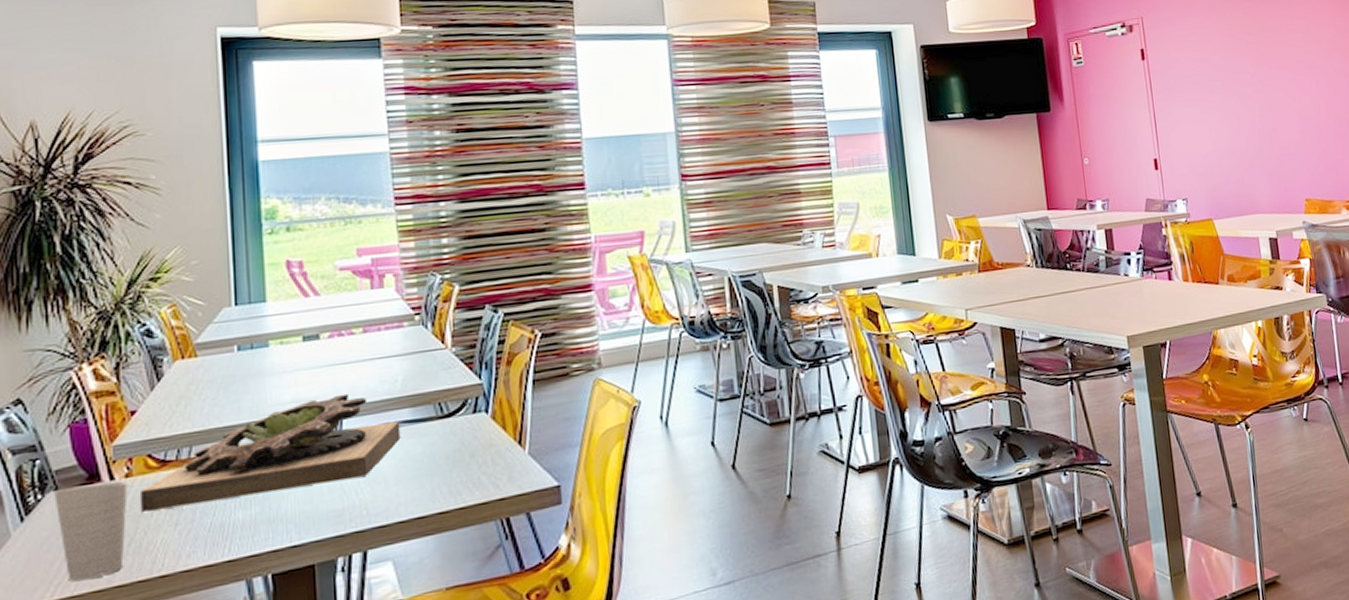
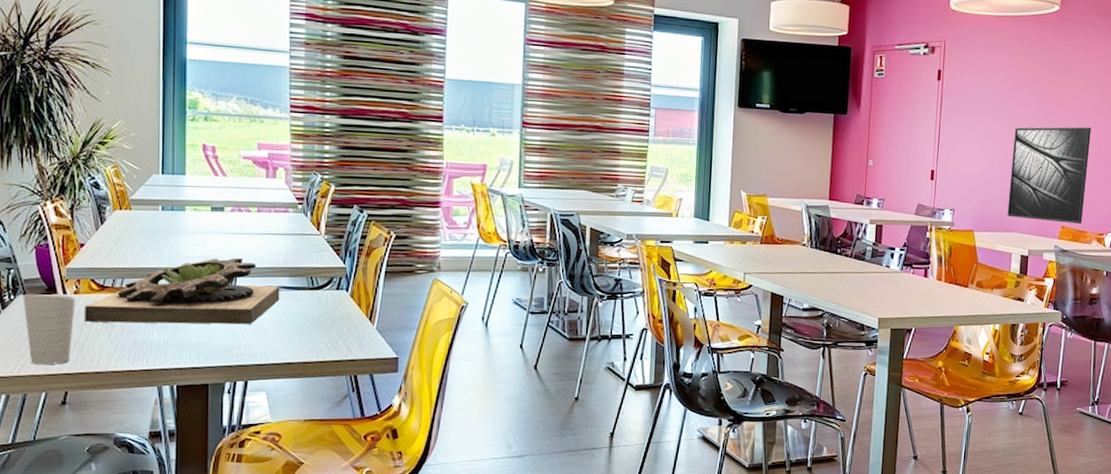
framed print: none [1234,87,1327,198] -> present [1007,127,1091,225]

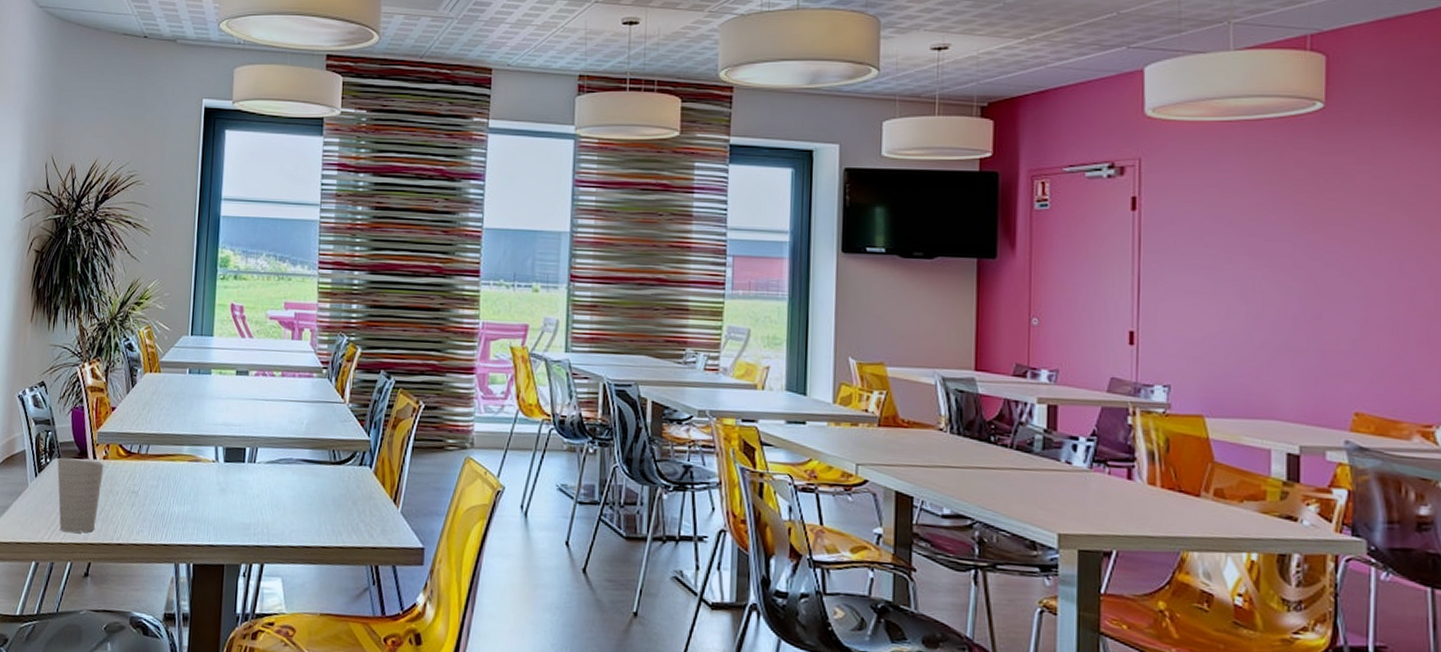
succulent planter: present [84,257,280,325] -> none [110,426,301,500]
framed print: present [1007,127,1091,225] -> none [1258,269,1395,411]

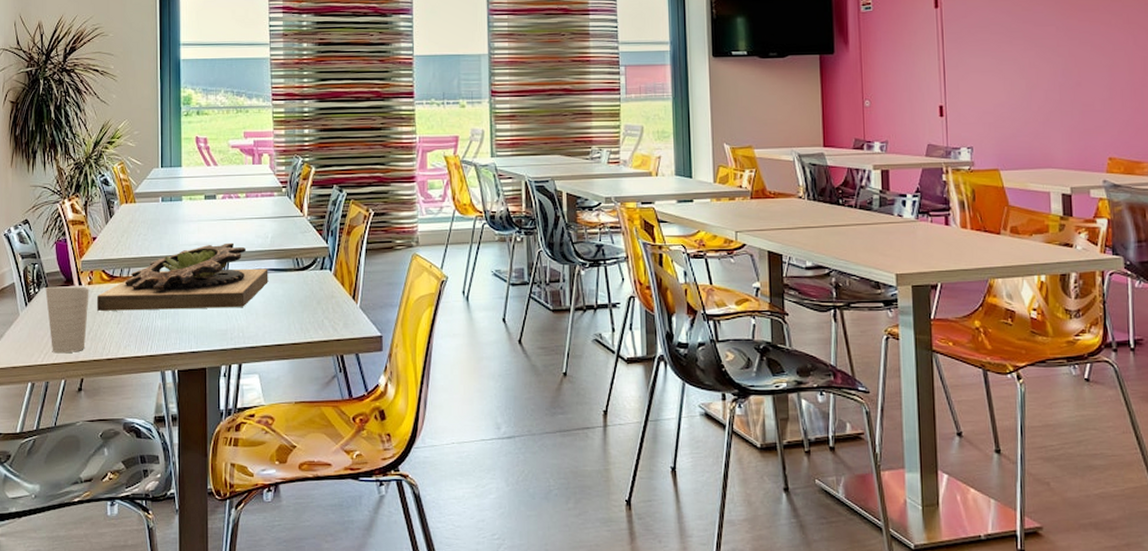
succulent planter: none [110,426,301,500] -> present [96,242,268,311]

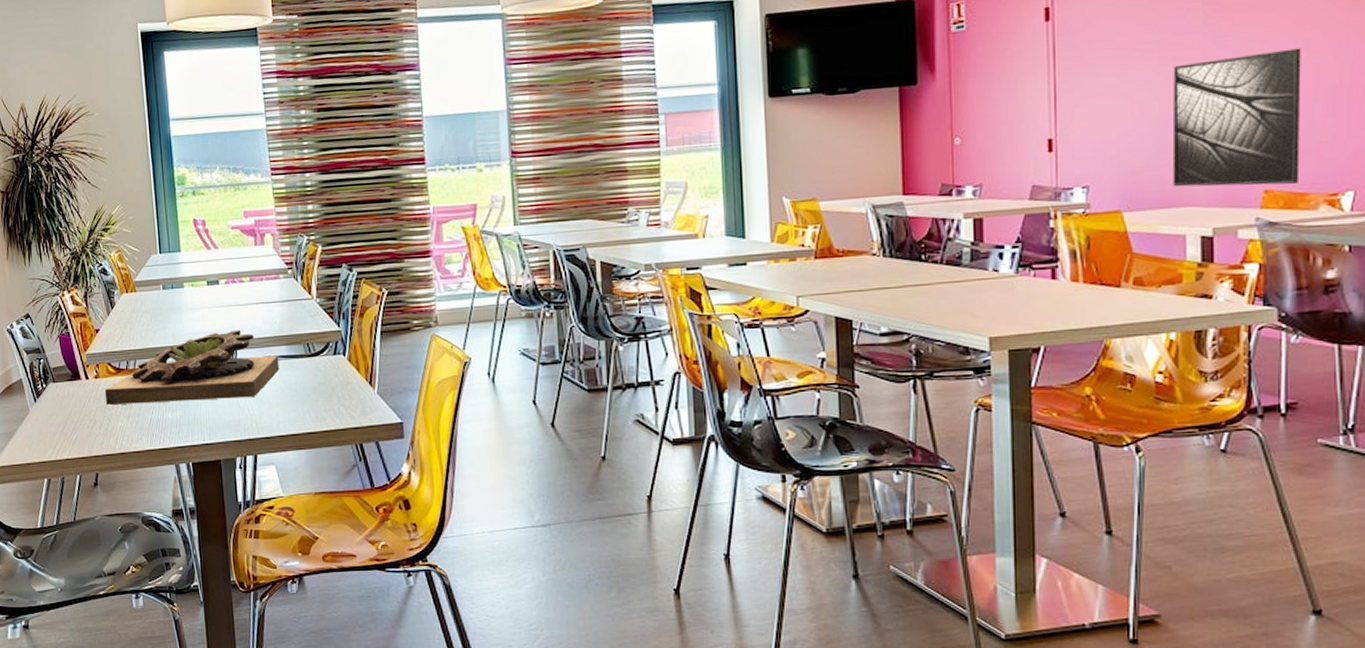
cup: present [45,286,89,354] -> none [53,380,98,449]
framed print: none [1035,43,1135,154] -> present [1172,48,1301,187]

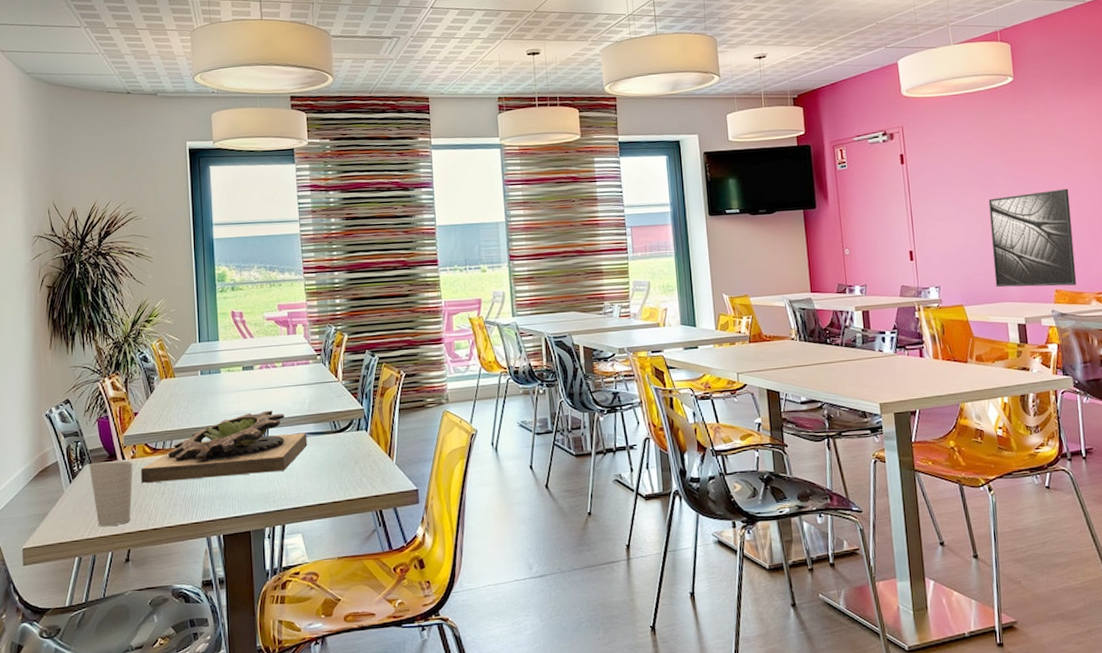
cup: none [53,380,98,449] -> present [89,460,133,527]

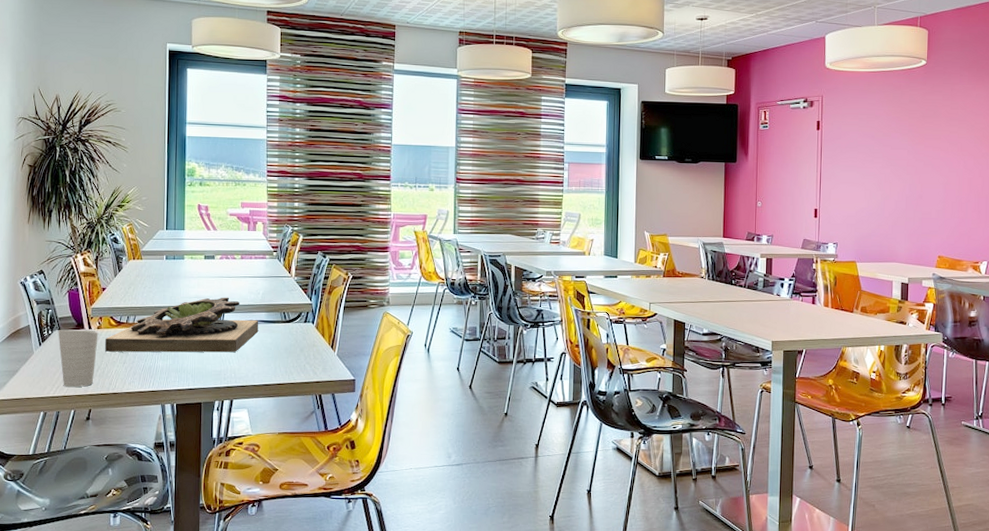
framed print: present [988,188,1077,288] -> none [887,166,962,254]

